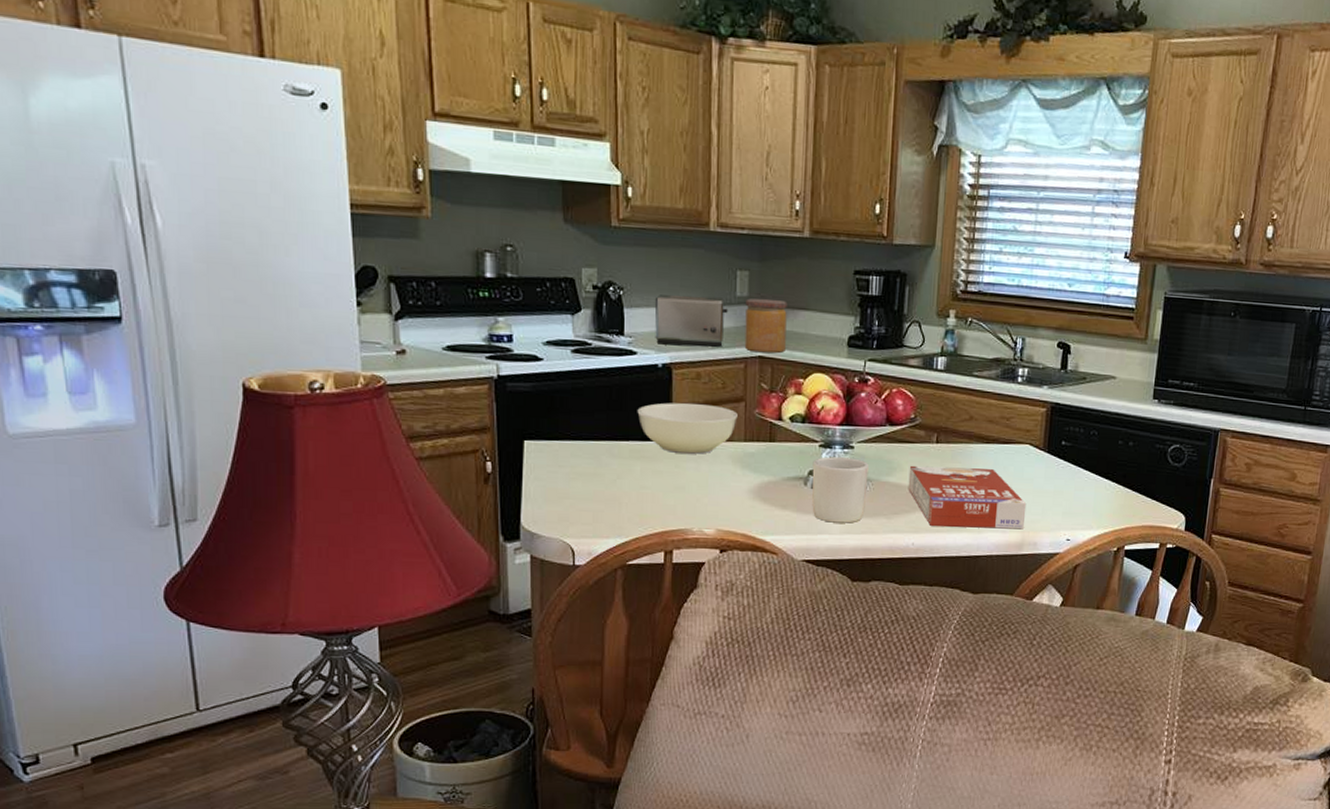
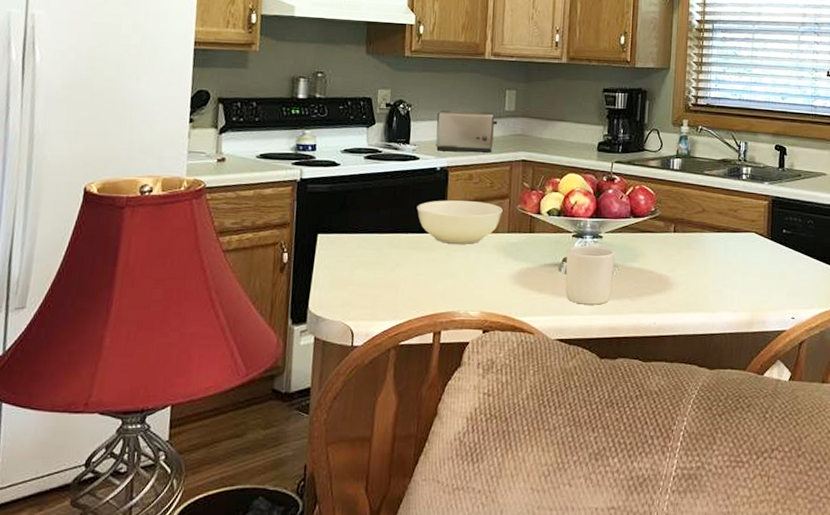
jar: present [744,298,787,353] -> none [510,112,547,157]
cereal box: present [908,465,1027,530] -> none [650,252,755,309]

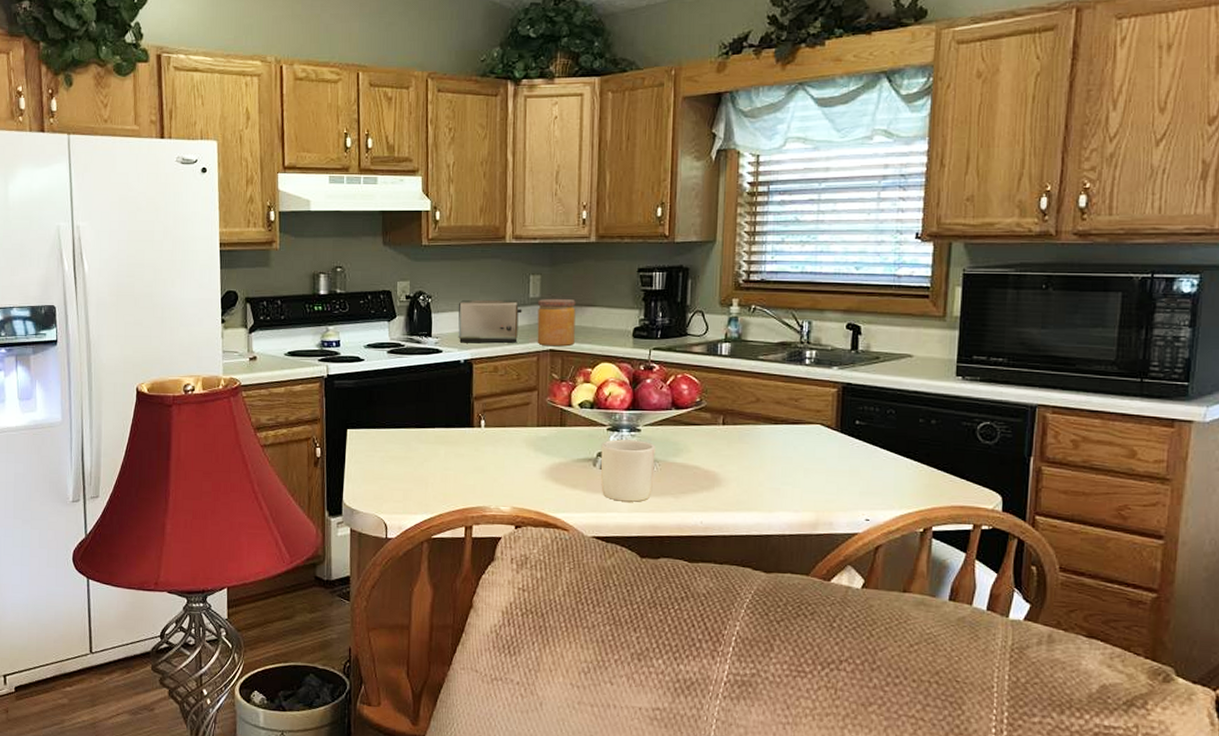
bowl: present [416,200,503,244] -> none [442,393,531,439]
jar: none [510,112,547,157] -> present [537,298,576,347]

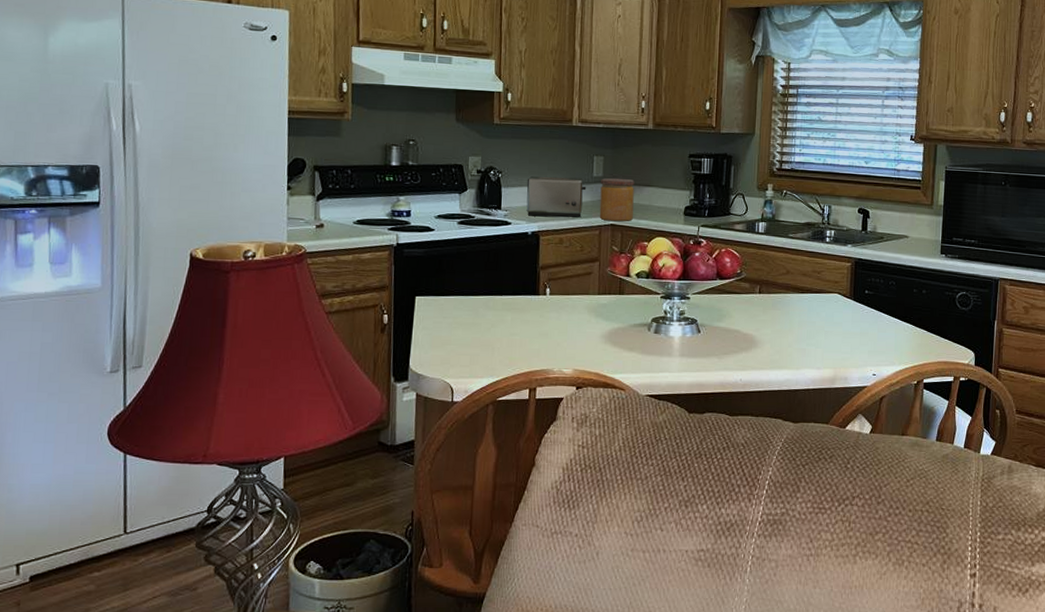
mug: present [600,439,655,502] -> none [654,306,702,363]

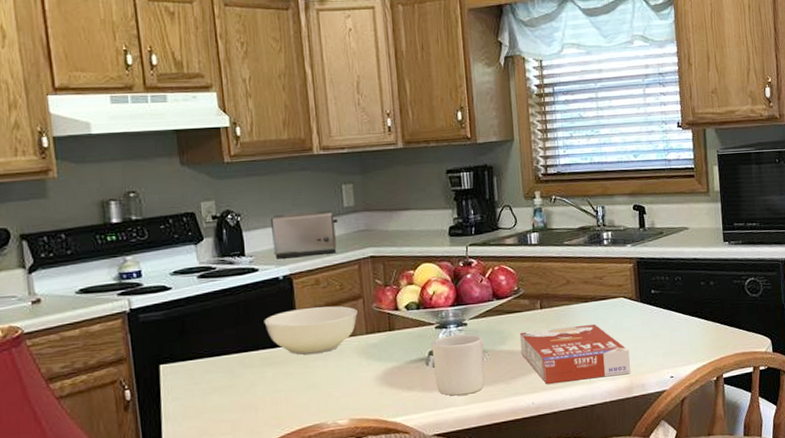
bowl: none [510,263,593,306] -> present [264,306,358,355]
jar: present [599,178,635,222] -> none [353,204,394,253]
mug: none [654,306,702,363] -> present [431,333,485,396]
cereal box: none [736,312,837,366] -> present [519,324,631,384]

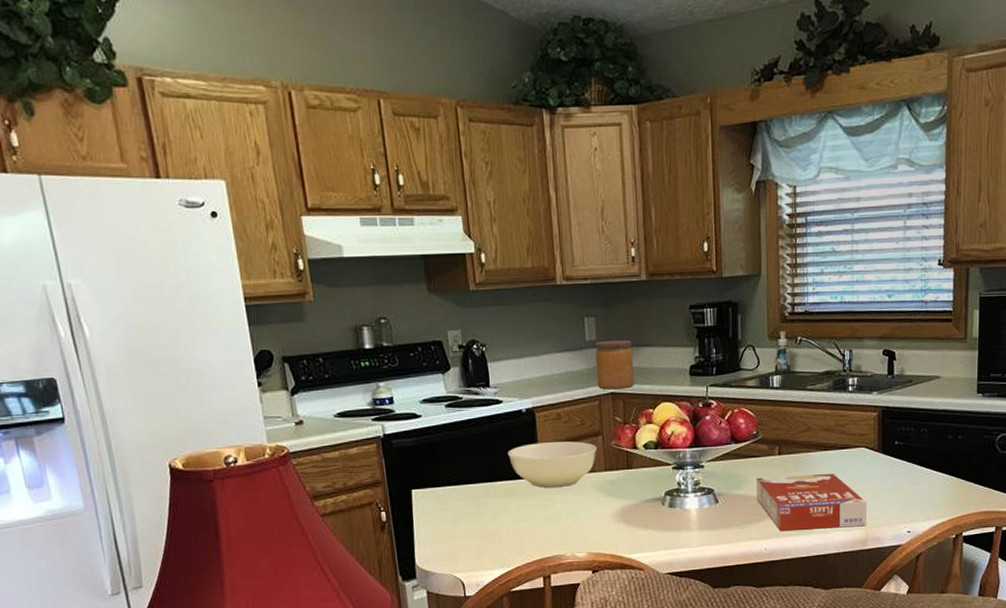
toaster: present [270,210,338,259] -> none [514,344,580,392]
jar: none [353,204,394,253] -> present [595,339,634,390]
mug: present [431,333,485,396] -> none [668,476,720,537]

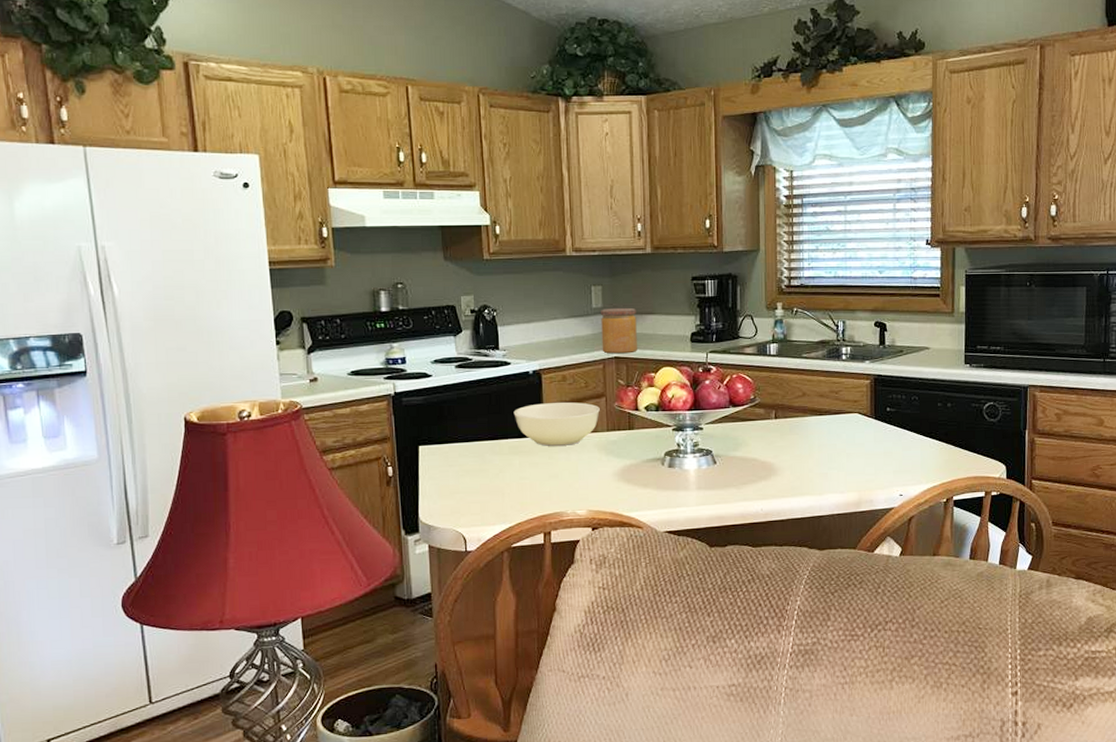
cereal box: present [756,474,867,531] -> none [753,438,861,492]

